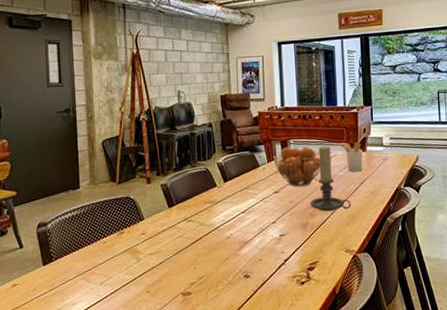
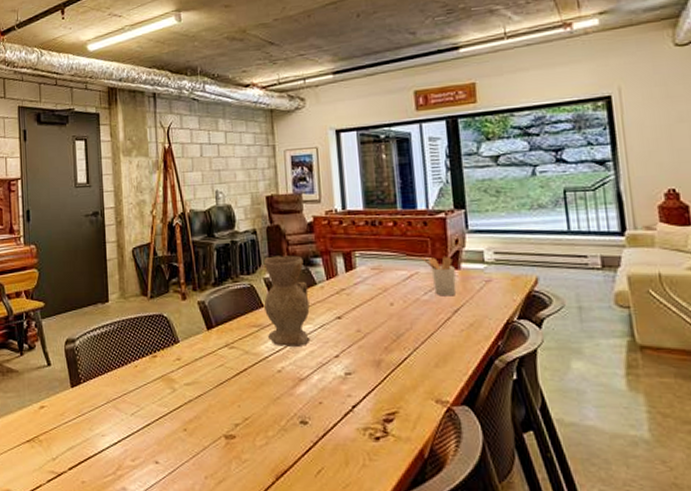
vase: none [217,144,254,218] -> present [264,255,311,346]
fruit basket: present [273,146,321,187] -> none [333,260,397,313]
candle holder: present [310,145,352,212] -> none [384,260,442,347]

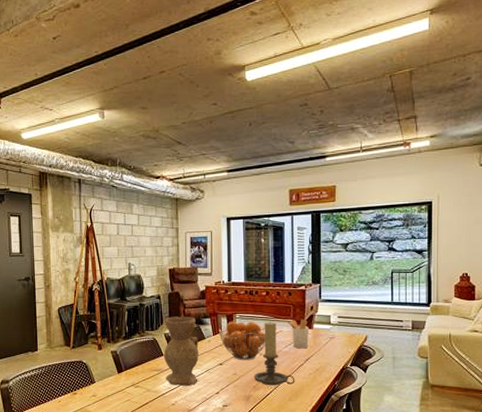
fruit basket: none [333,260,397,313] -> present [219,321,265,361]
candle holder: none [384,260,442,347] -> present [253,321,295,386]

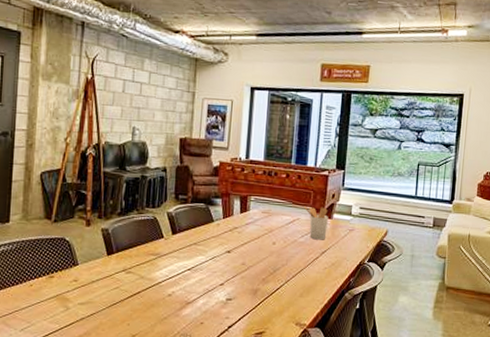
vase: present [164,316,199,386] -> none [164,193,206,275]
fruit basket: present [219,321,265,361] -> none [229,203,281,250]
candle holder: present [253,321,295,386] -> none [263,207,309,280]

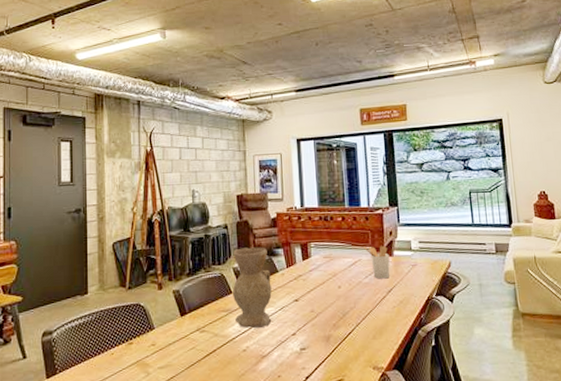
vase: none [164,193,206,275] -> present [233,247,272,328]

